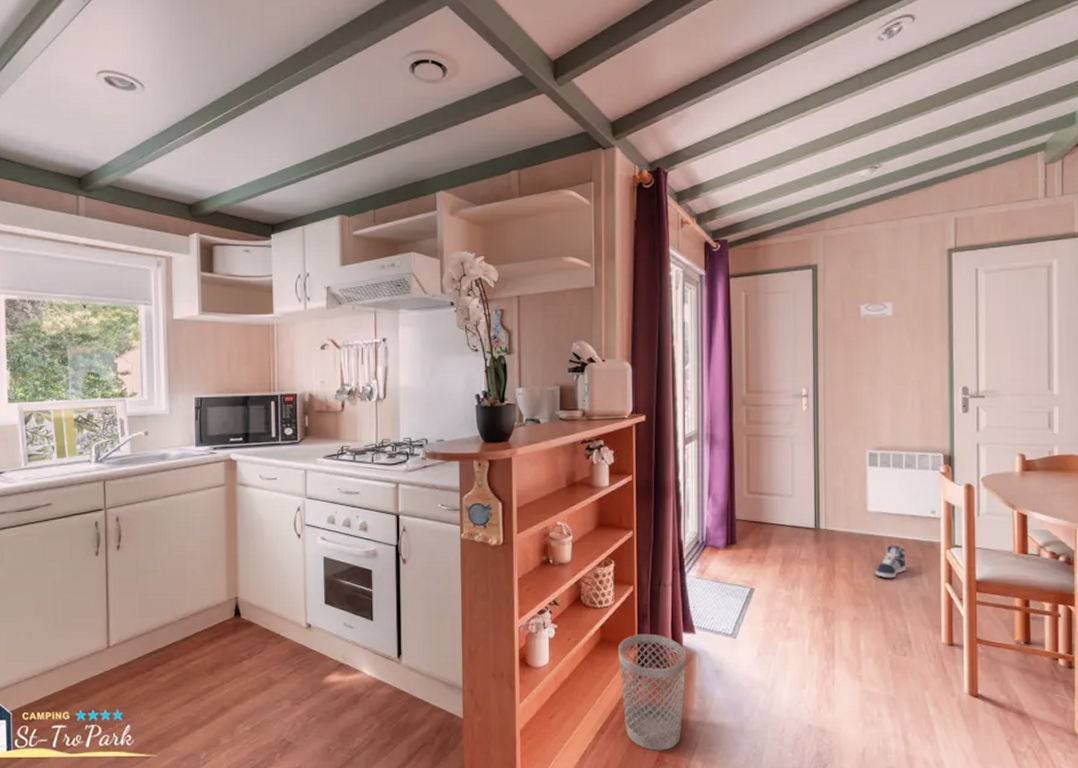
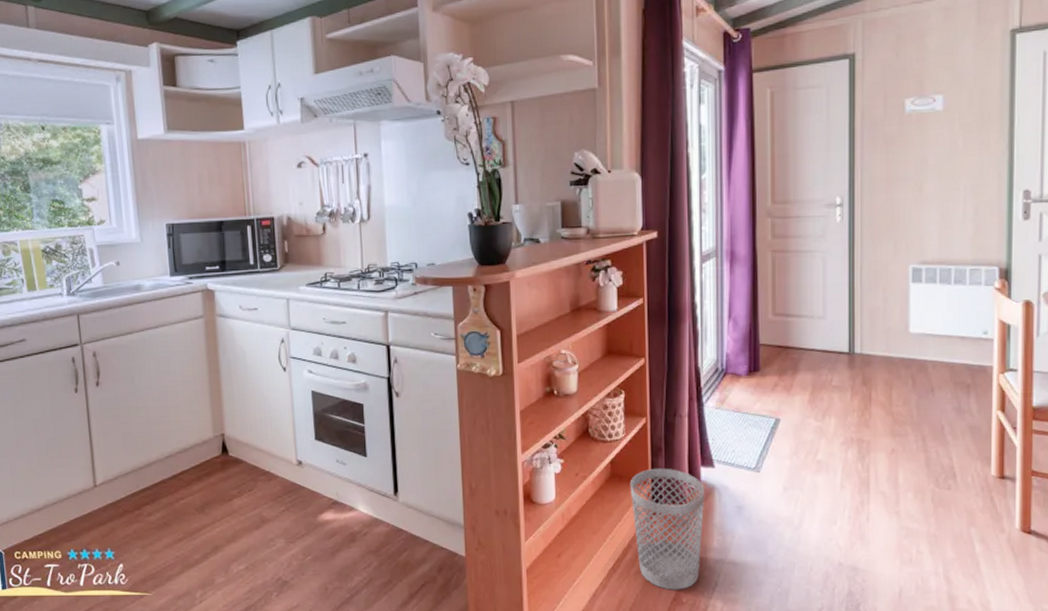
sneaker: present [875,545,907,579] -> none [917,369,953,407]

